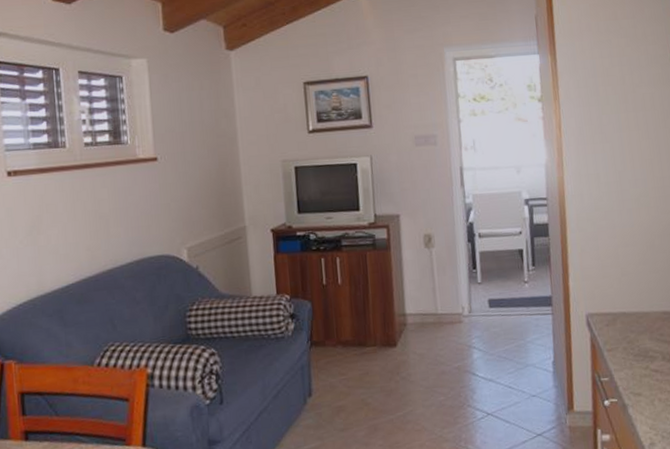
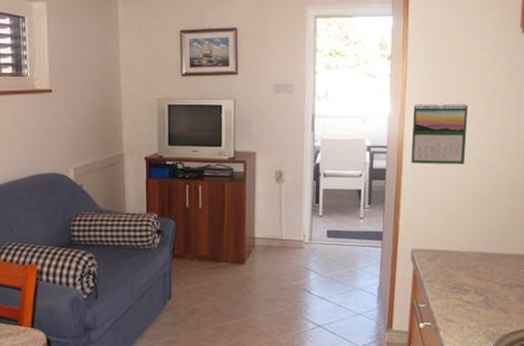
calendar: none [571,145,635,216] -> present [411,102,469,165]

